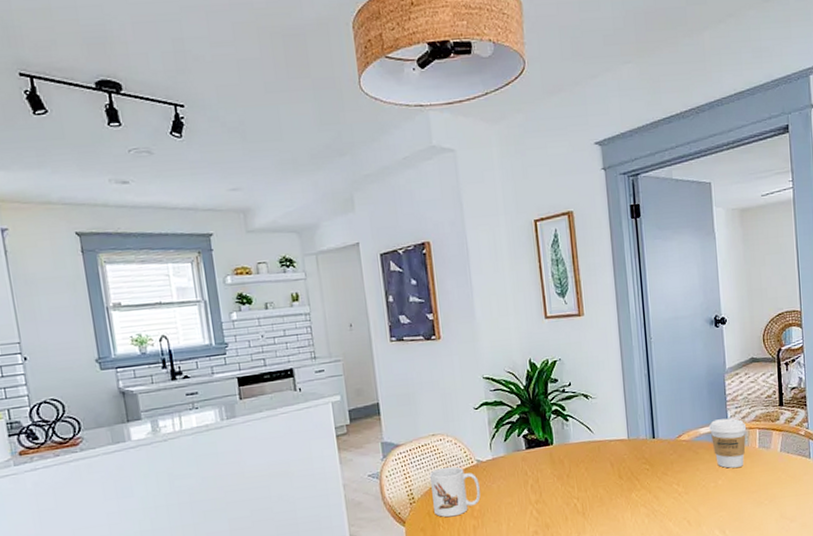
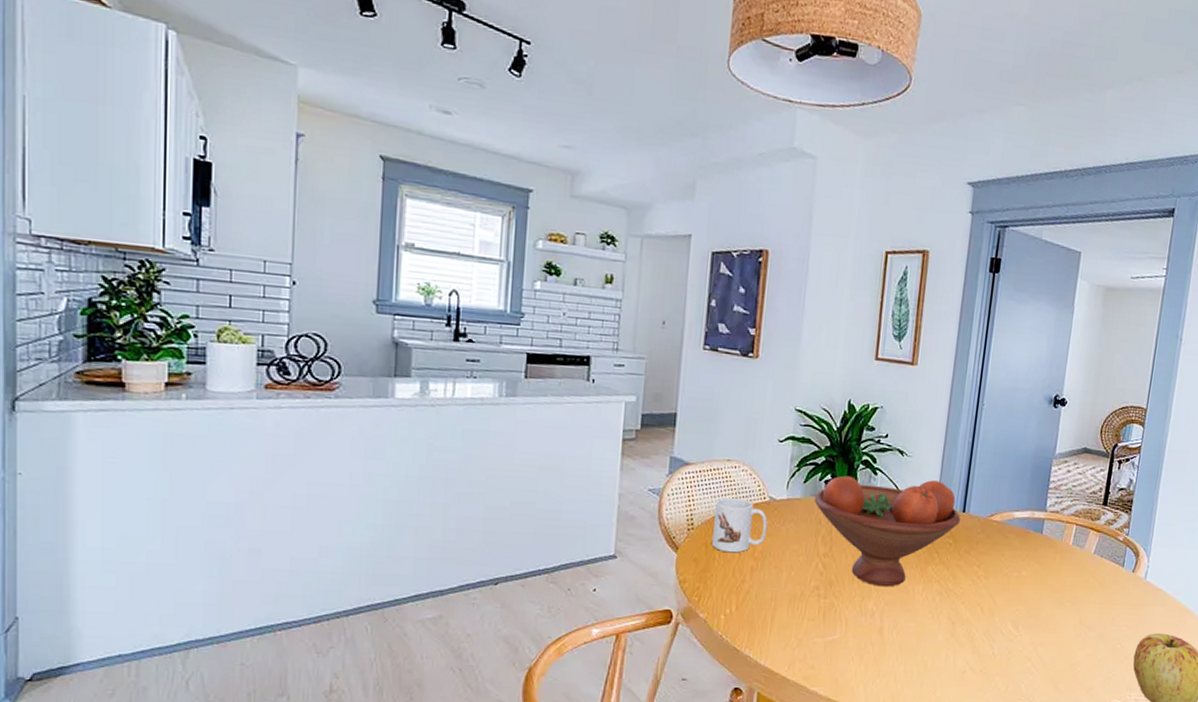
fruit bowl: none [516,415,653,521] -> present [814,475,961,587]
coffee cup: present [709,418,747,468] -> none [1024,506,1064,561]

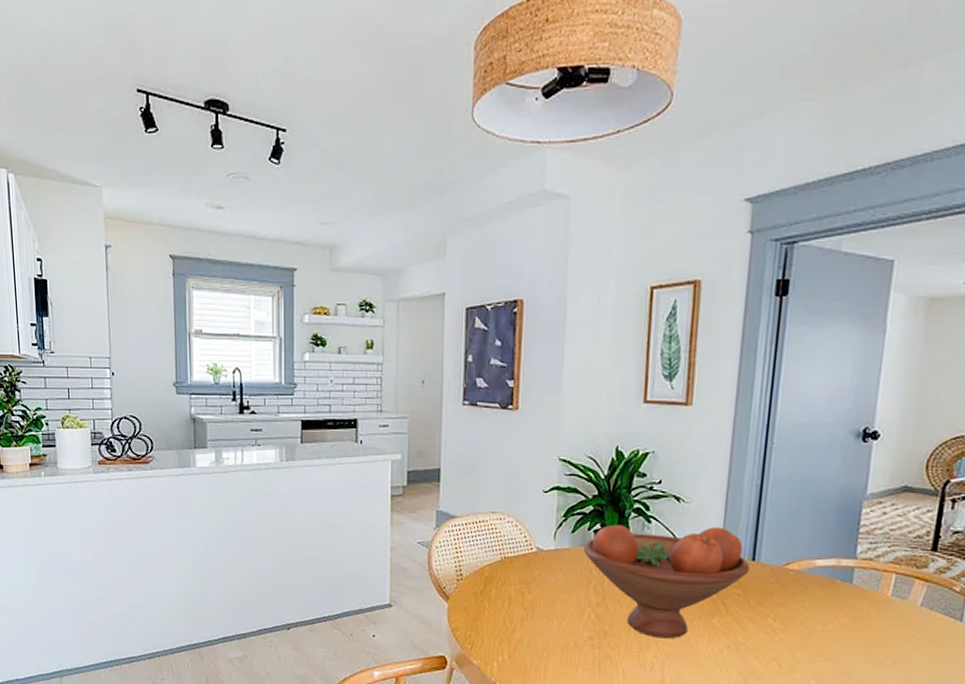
mug: present [712,497,767,553] -> none [482,548,536,603]

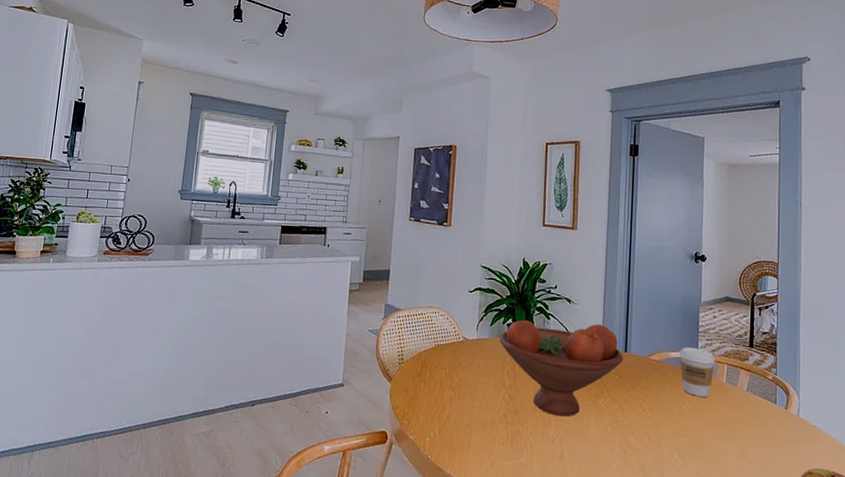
coffee cup: none [828,553,880,614] -> present [680,347,716,397]

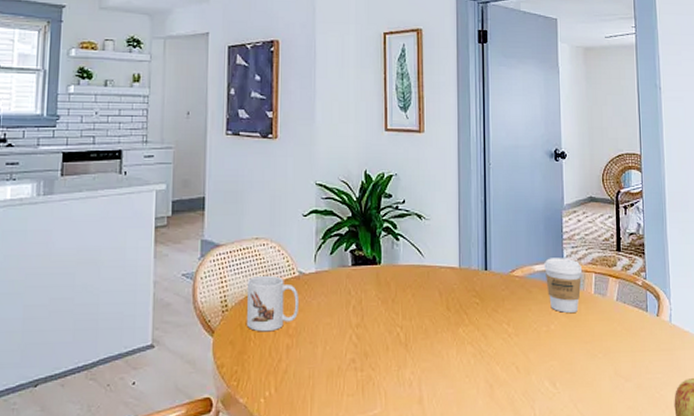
mug: none [418,337,462,384] -> present [247,275,298,332]
fruit bowl: present [499,320,624,417] -> none [341,241,484,354]

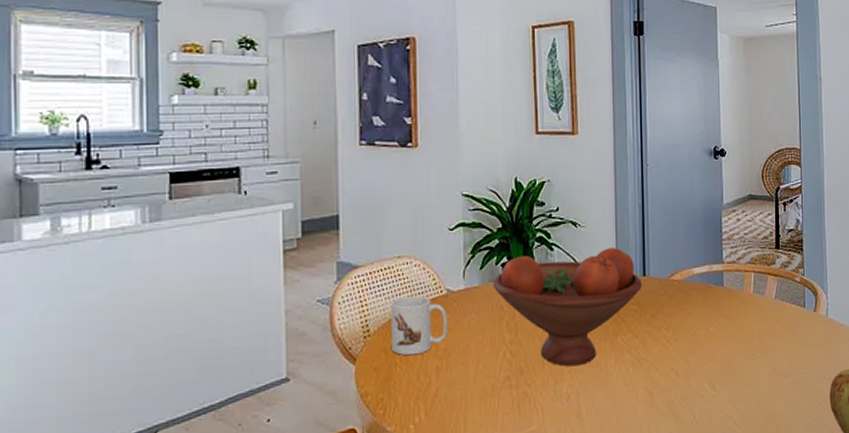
fruit bowl: none [341,241,484,354] -> present [492,247,643,367]
coffee cup: present [544,258,583,313] -> none [703,258,742,314]

